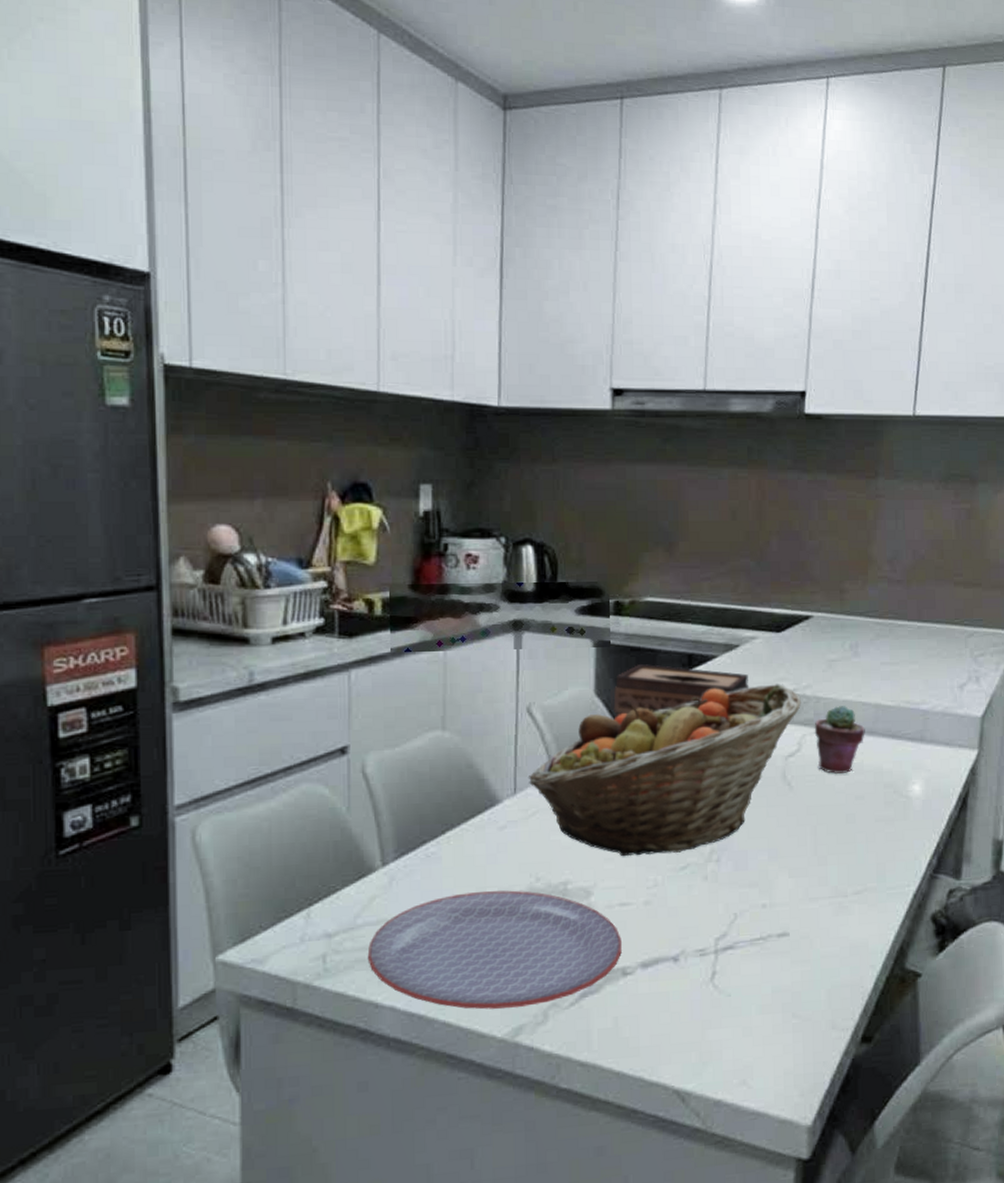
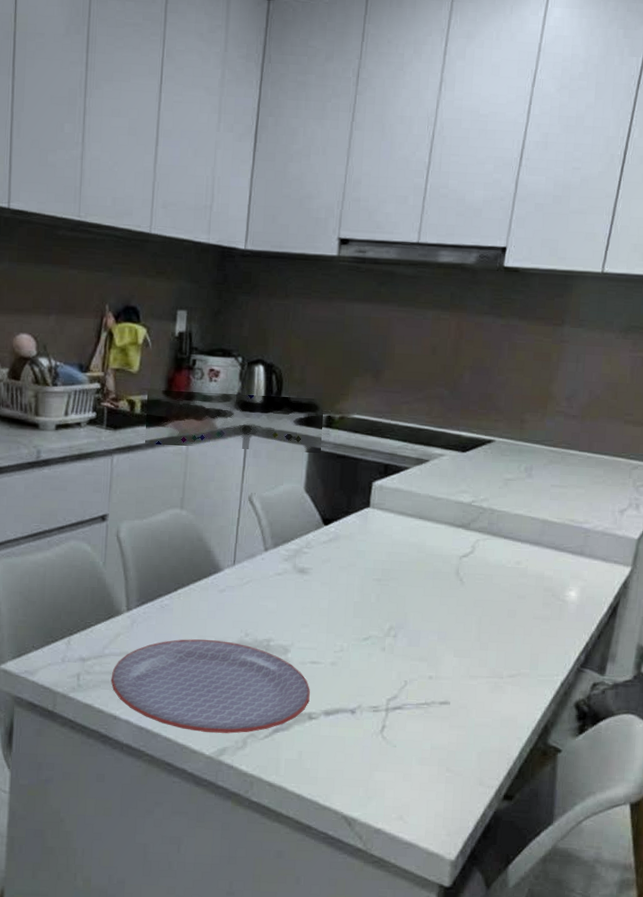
fruit basket: present [529,684,801,857] -> none [246,494,478,626]
tissue box: present [613,664,750,718] -> none [319,469,435,511]
potted succulent: present [814,706,865,775] -> none [487,518,532,576]

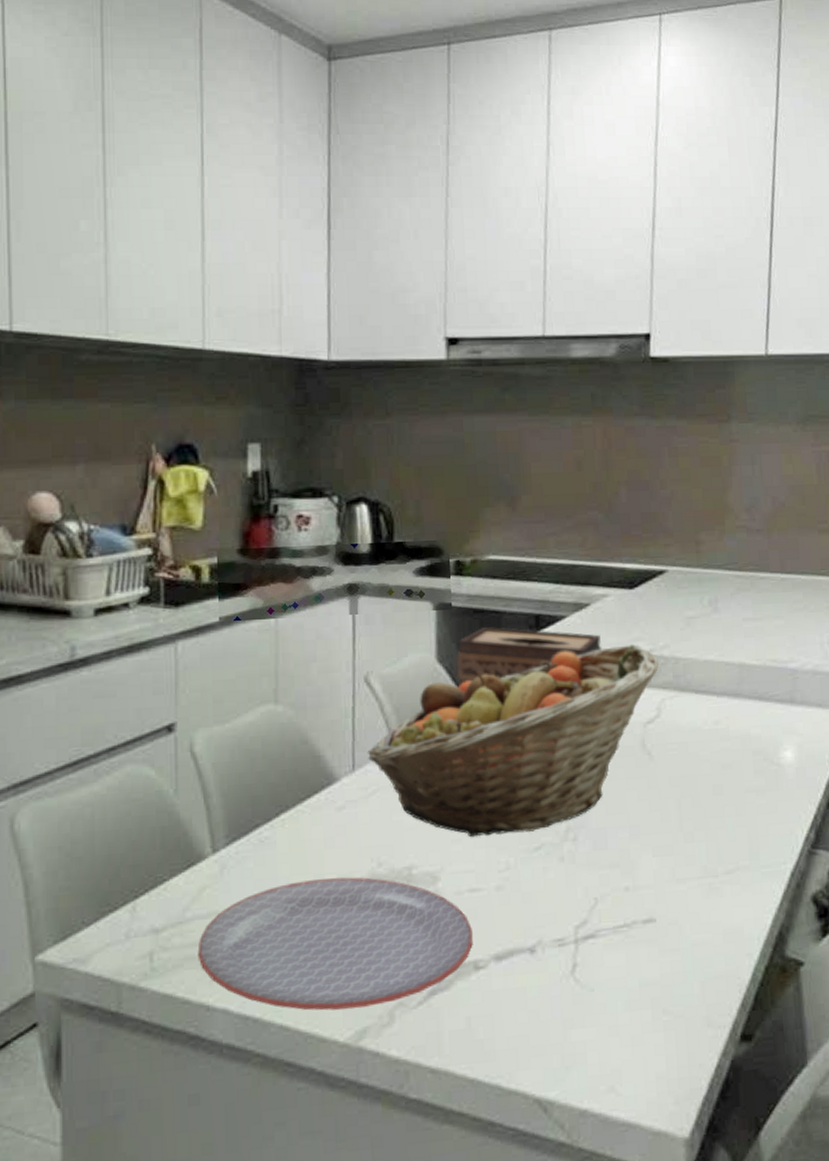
fruit basket: none [246,494,478,626] -> present [368,644,659,838]
tissue box: none [319,469,435,511] -> present [457,627,602,686]

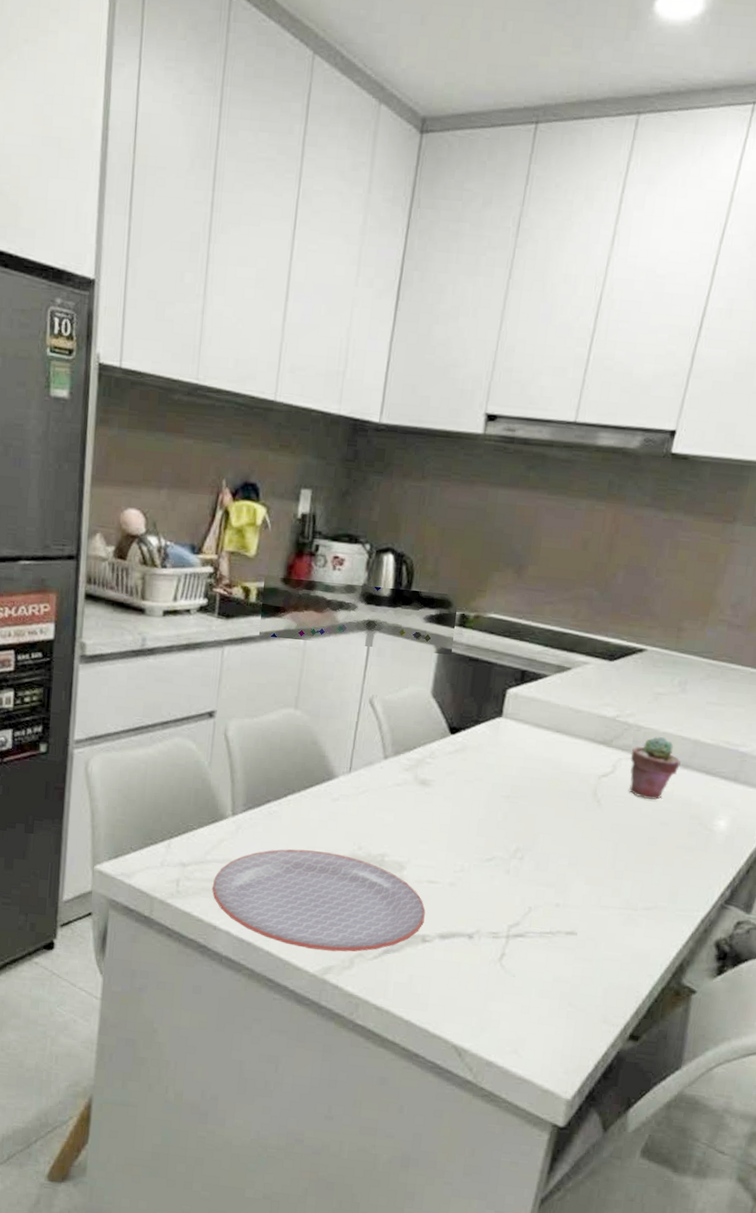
fruit basket: present [368,644,659,838] -> none [363,704,623,846]
tissue box: present [457,627,602,686] -> none [446,674,575,719]
potted succulent: none [674,666,730,742] -> present [628,737,681,801]

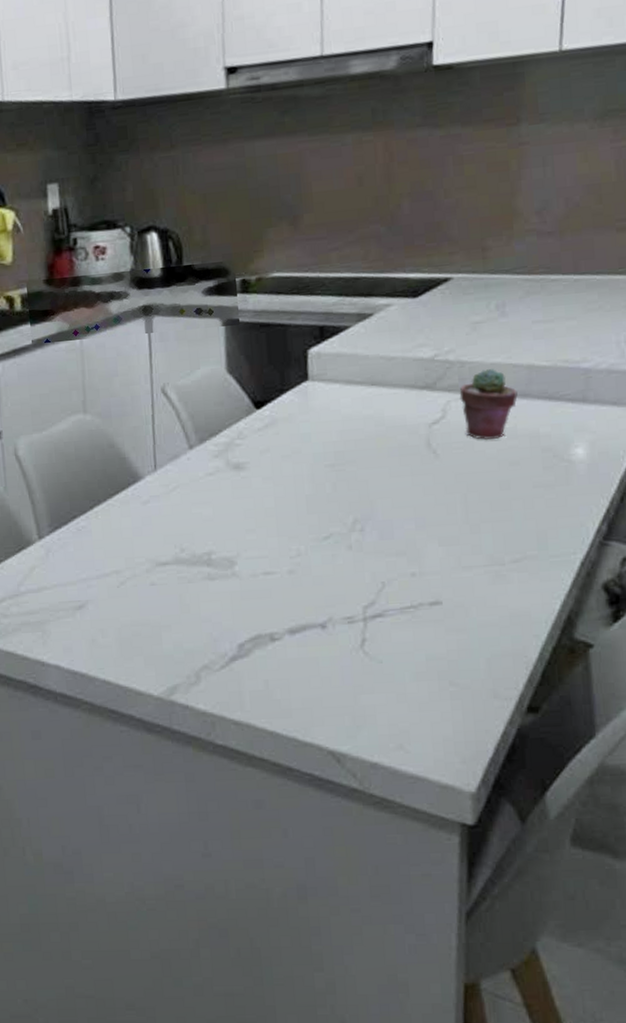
plate: present [212,849,425,952] -> none [31,560,269,670]

